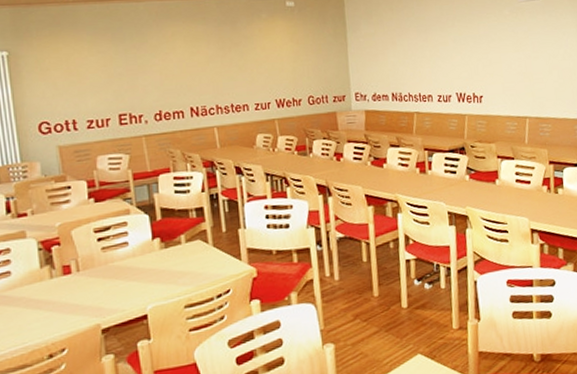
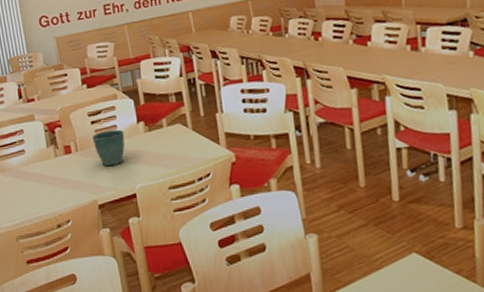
flower pot: none [98,246,137,287] -> present [92,129,125,167]

